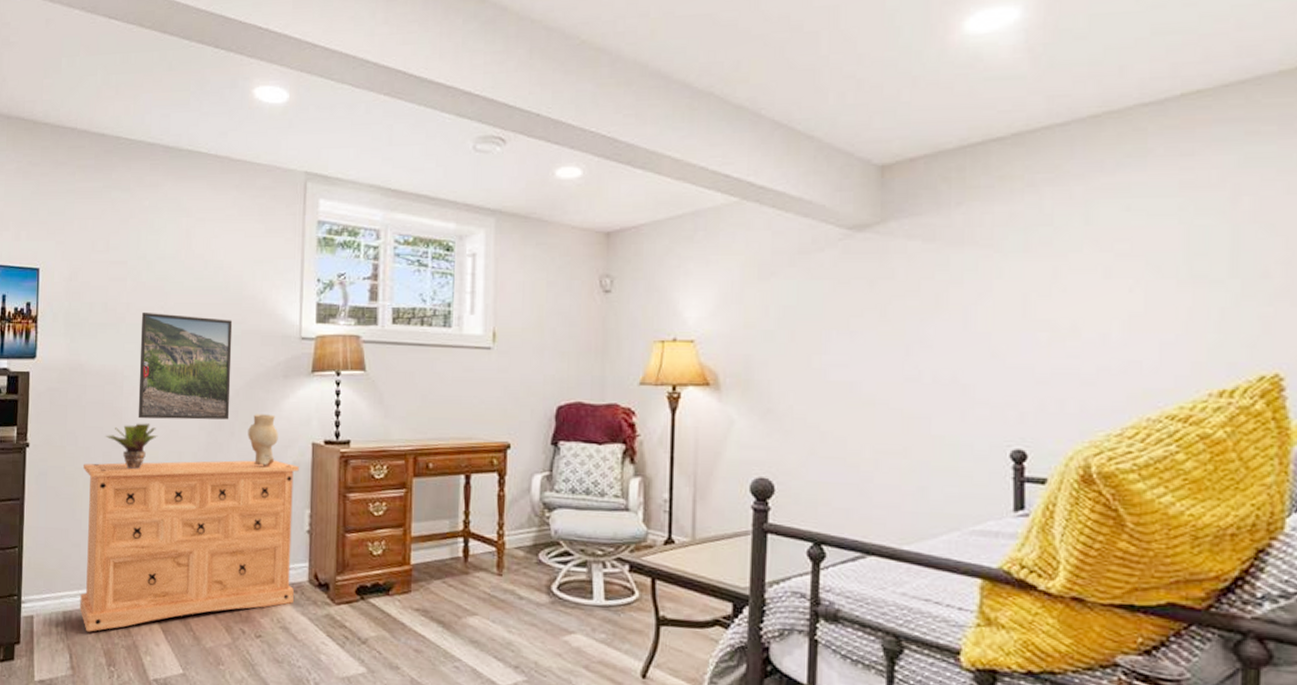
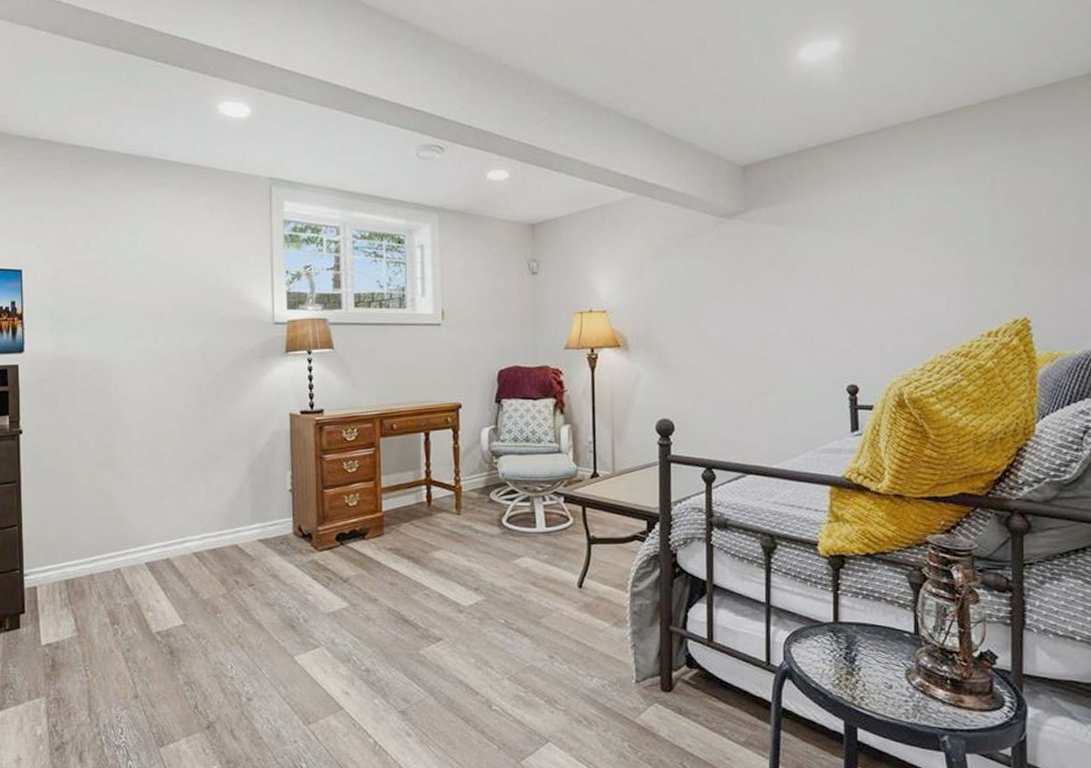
dresser: present [80,460,299,632] -> none [77,430,281,596]
potted plant: present [105,423,158,470] -> none [97,405,147,448]
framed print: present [138,311,233,420] -> none [124,305,213,402]
decorative vase: present [248,414,278,466] -> none [231,391,259,437]

